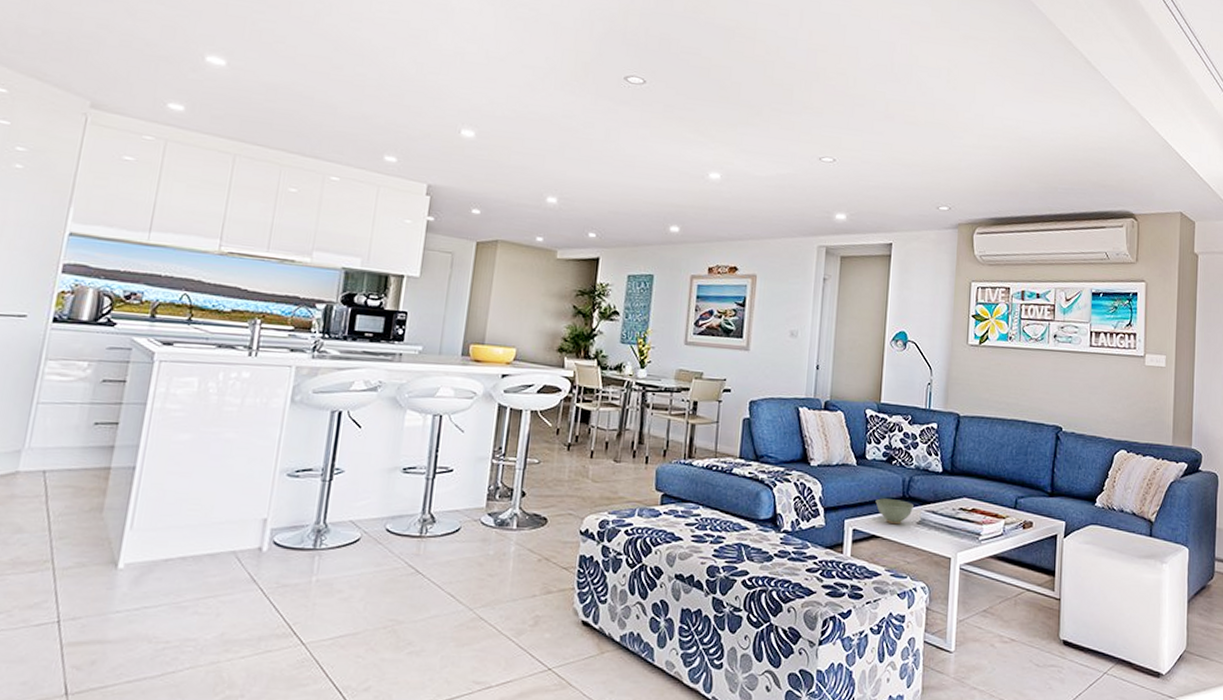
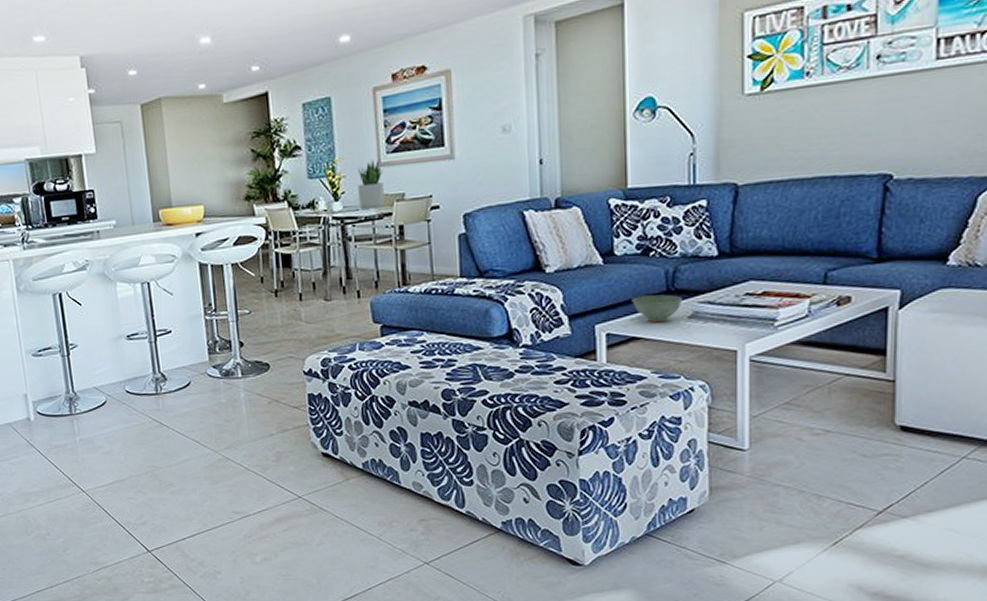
planter: none [662,337,687,383] -> present [358,159,385,211]

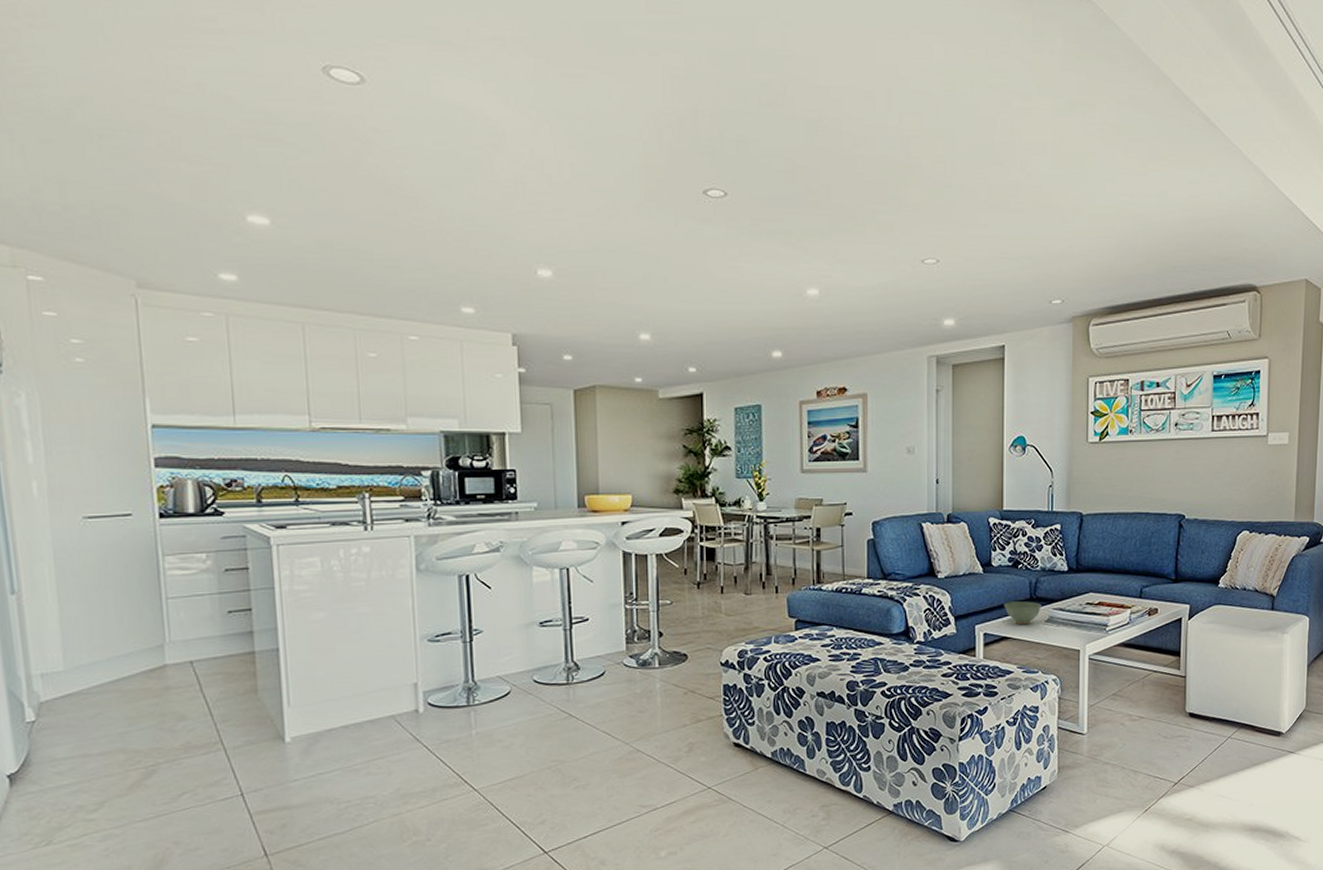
planter: present [358,159,385,211] -> none [782,466,805,512]

